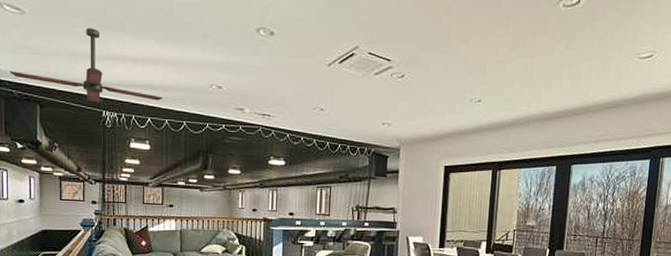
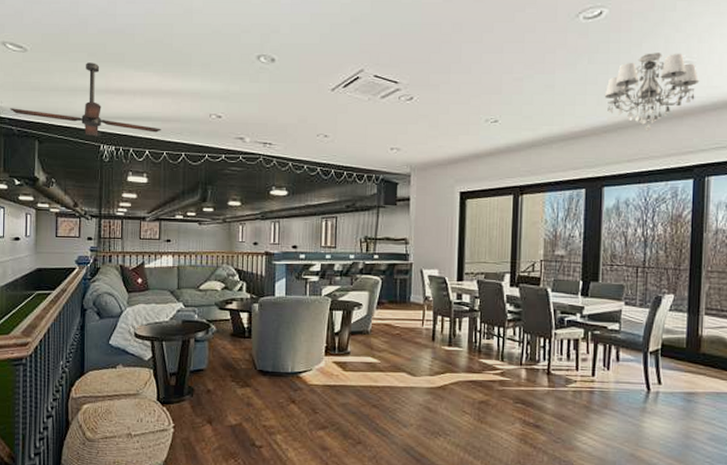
chandelier: none [578,41,662,115] -> present [605,53,700,131]

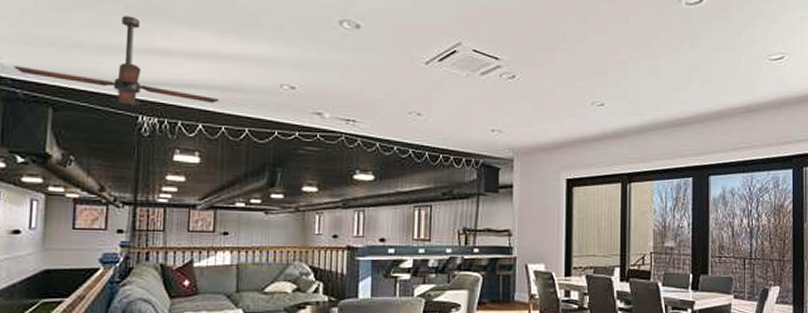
chandelier: present [605,53,700,131] -> none [709,42,794,120]

